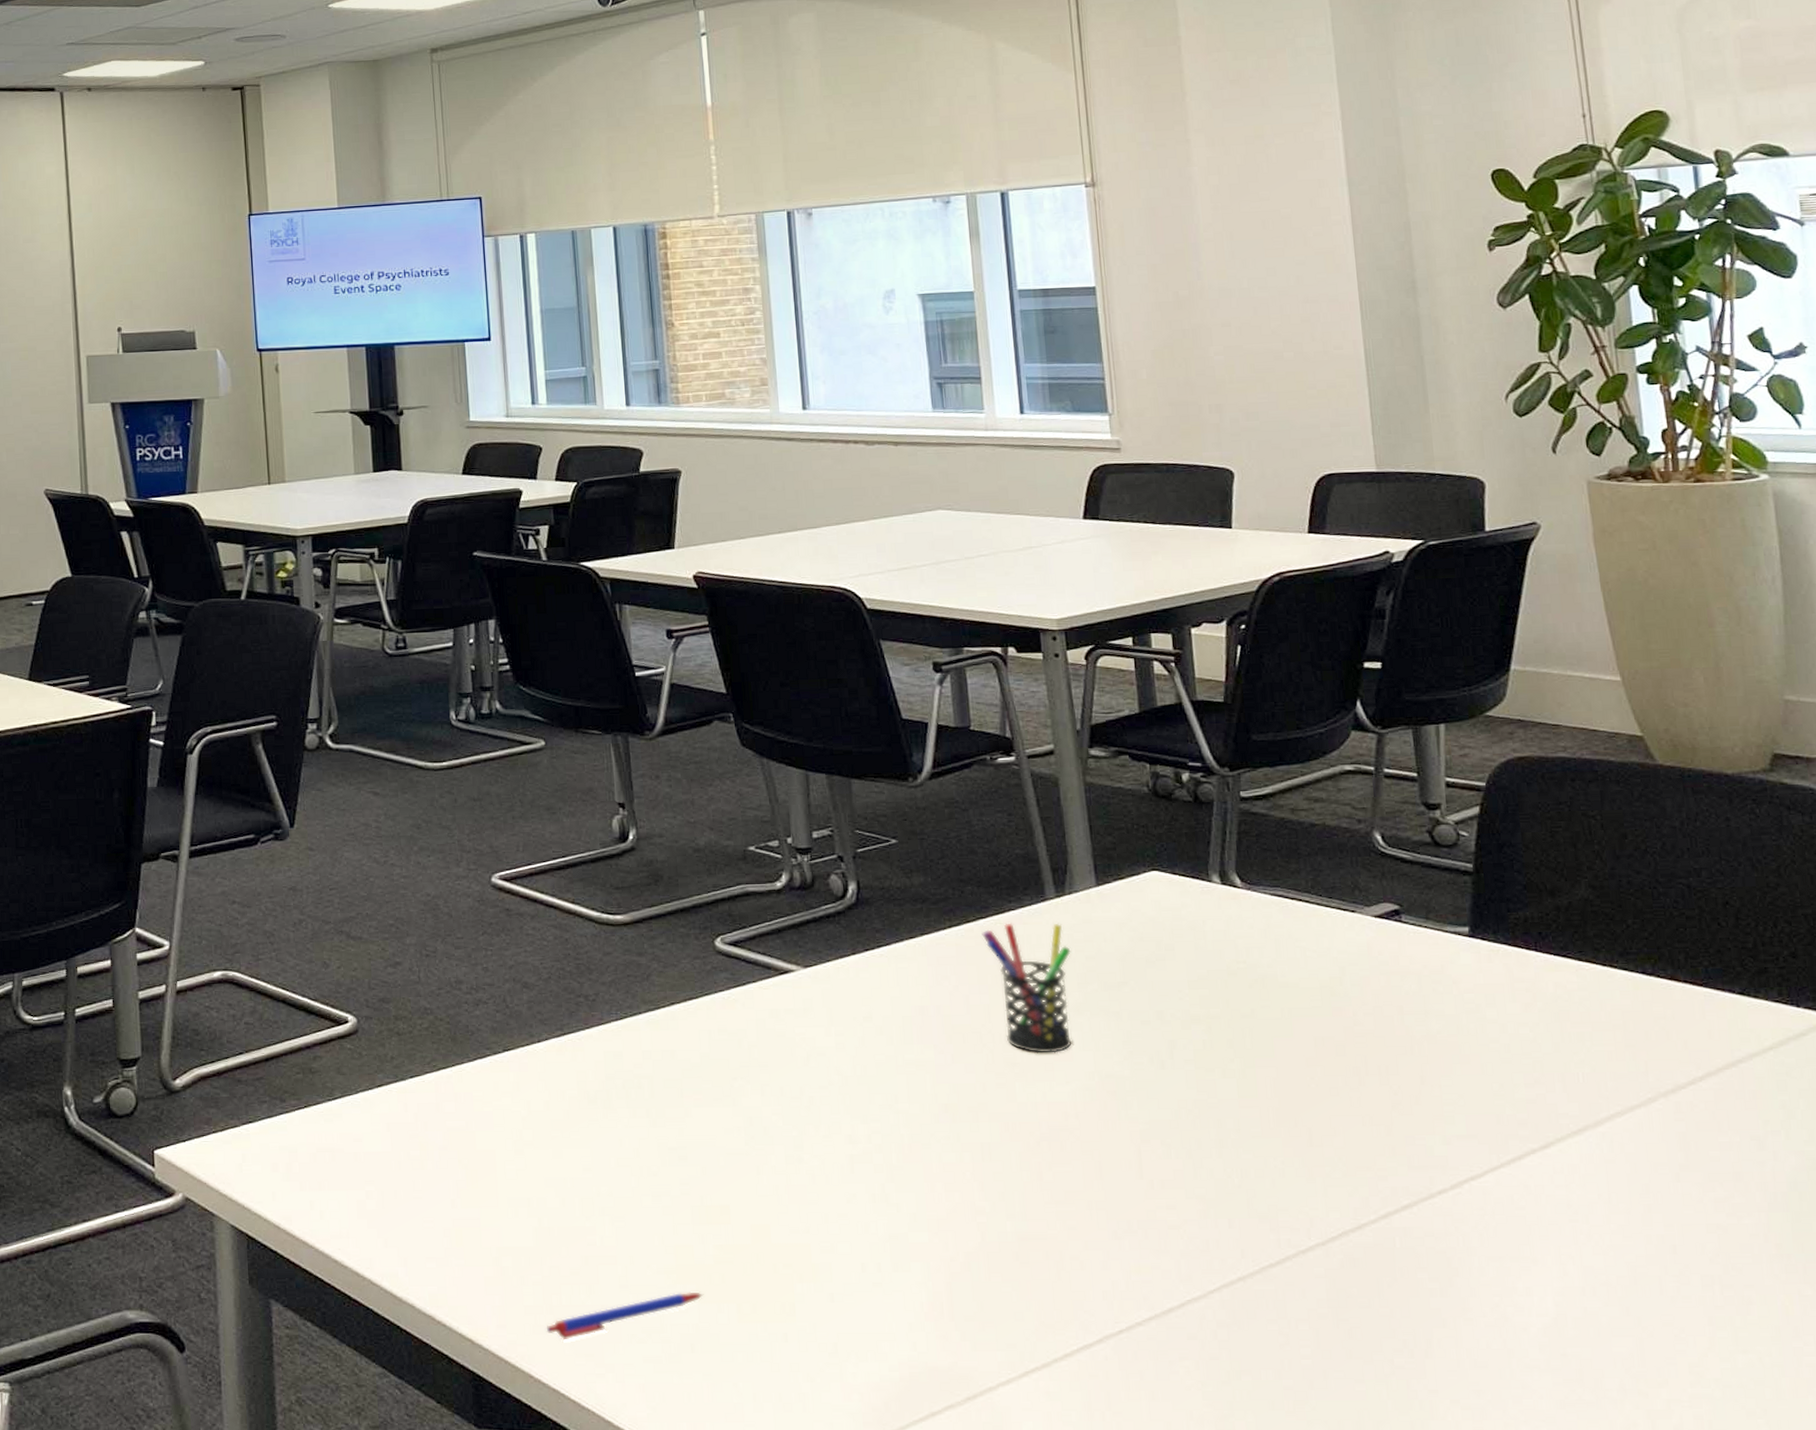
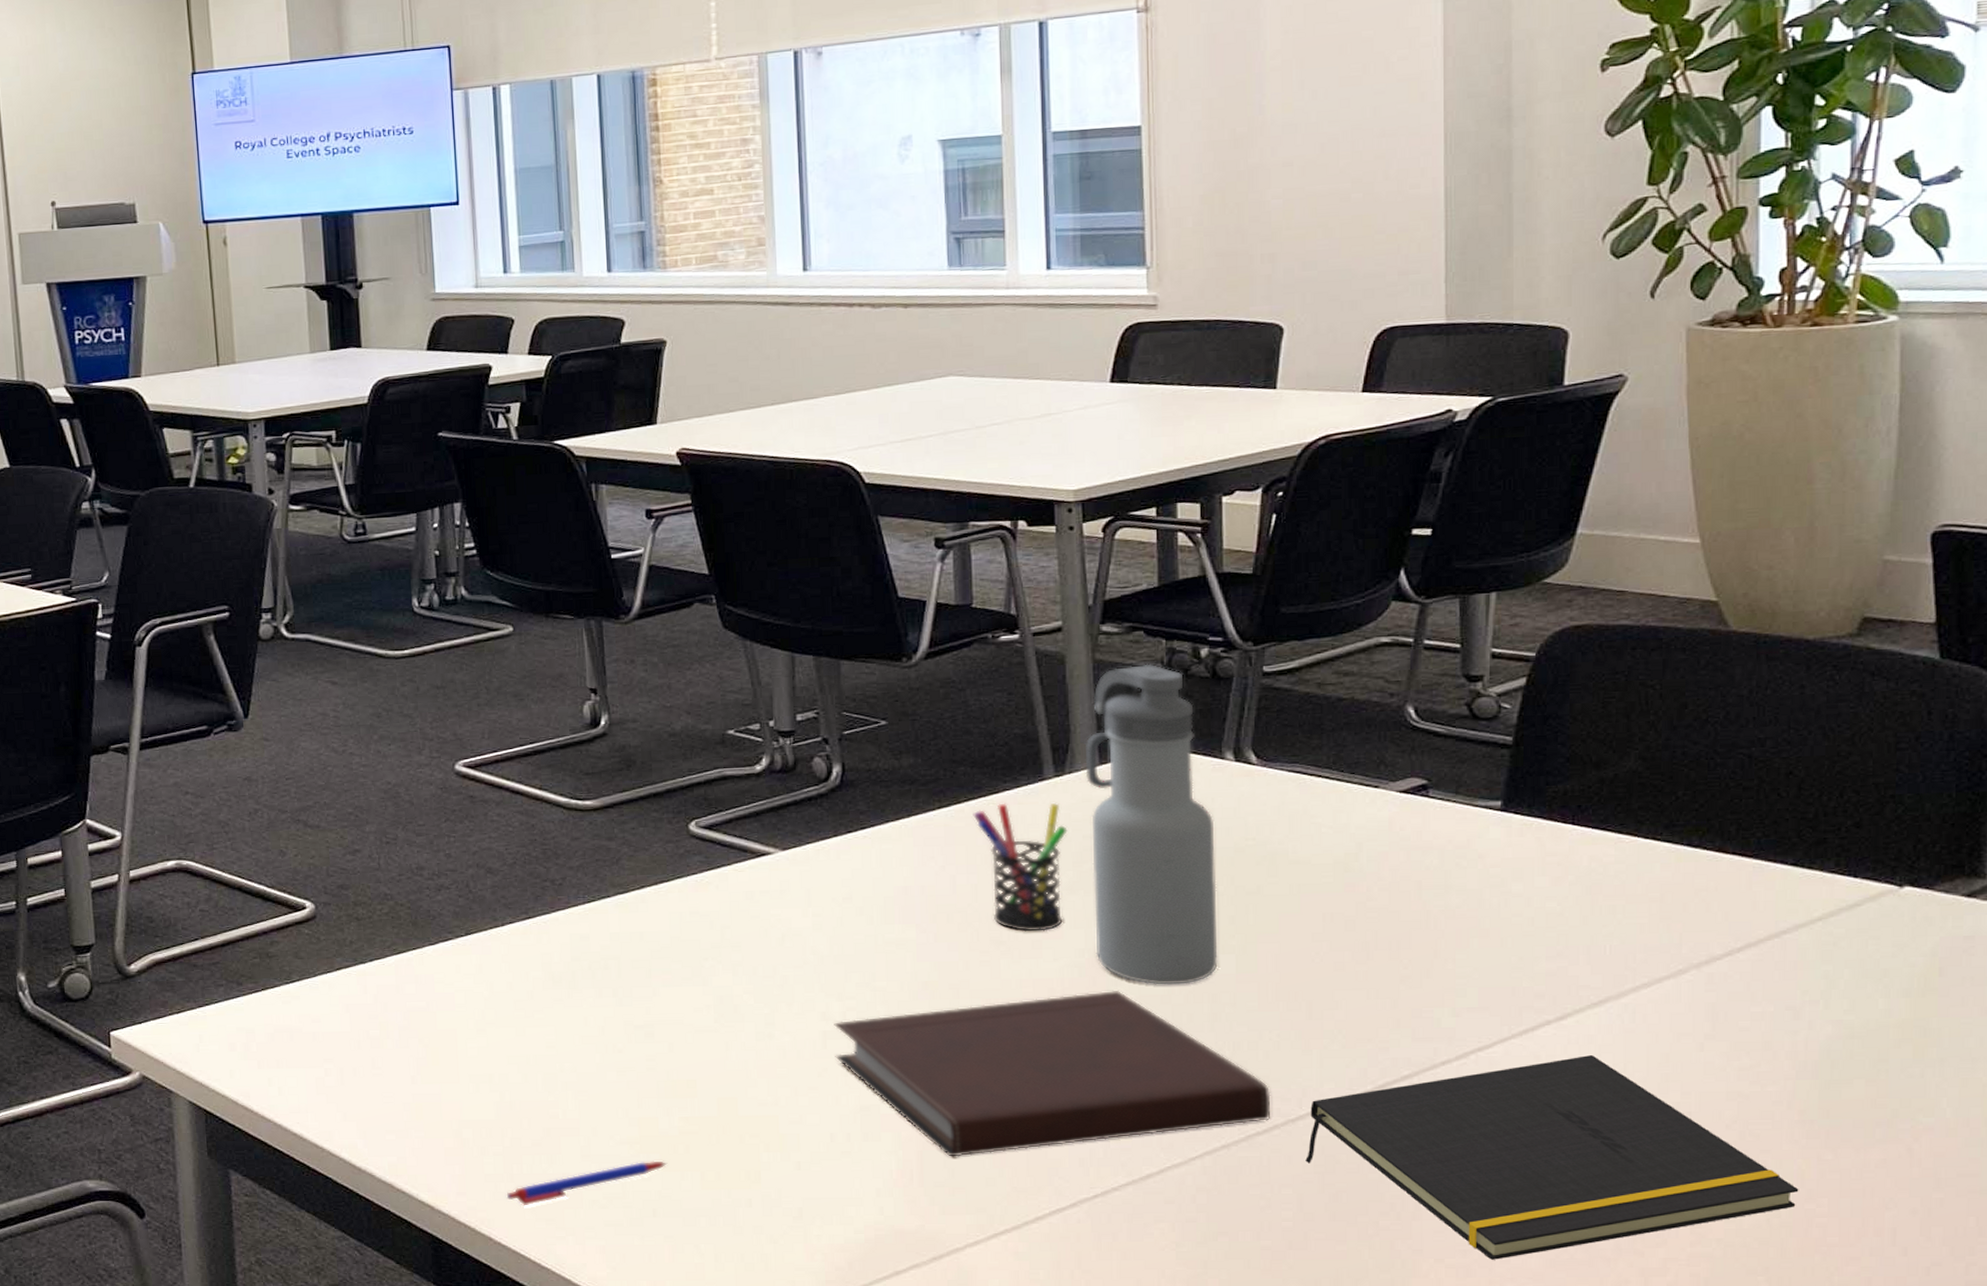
notebook: none [860,1114,1283,1289] -> present [834,990,1271,1157]
water bottle: none [1081,787,1220,1110] -> present [1084,663,1218,985]
notepad: none [1318,1185,1785,1401] -> present [1305,1055,1799,1260]

